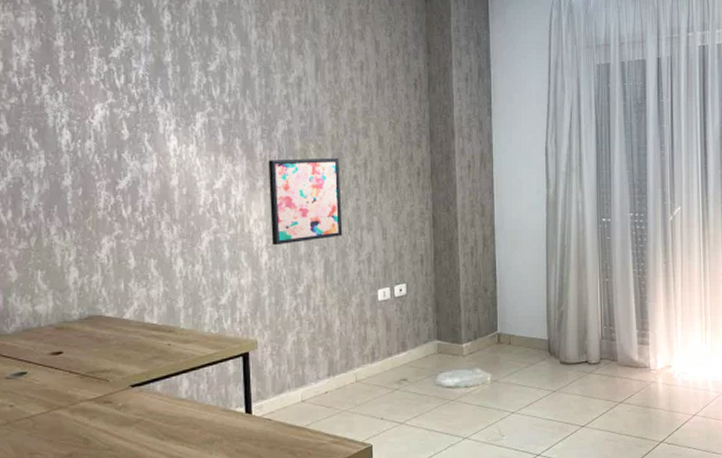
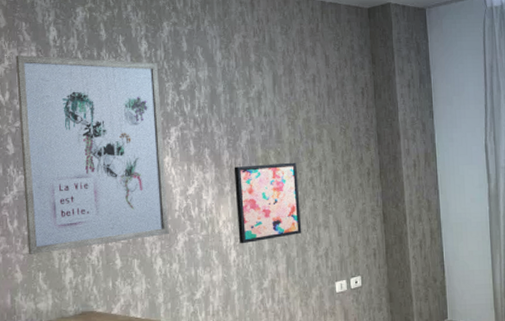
wall art: none [11,20,192,250] -> present [15,55,169,254]

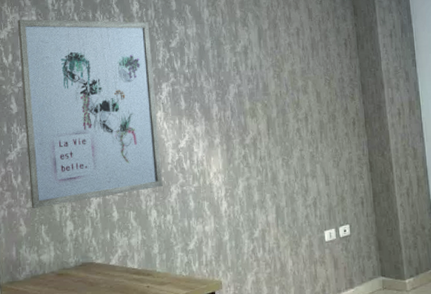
wall art: present [234,162,302,244] -> none [223,113,290,195]

